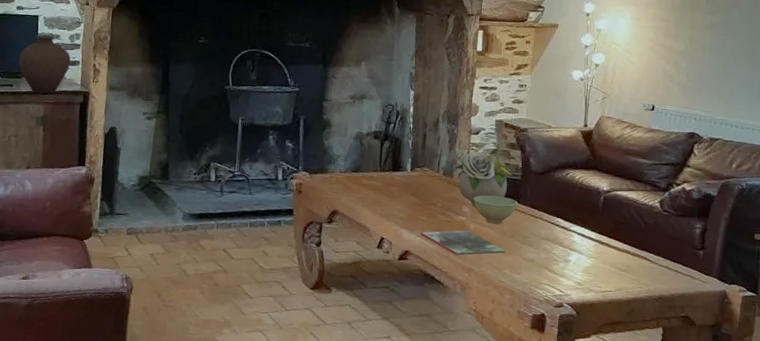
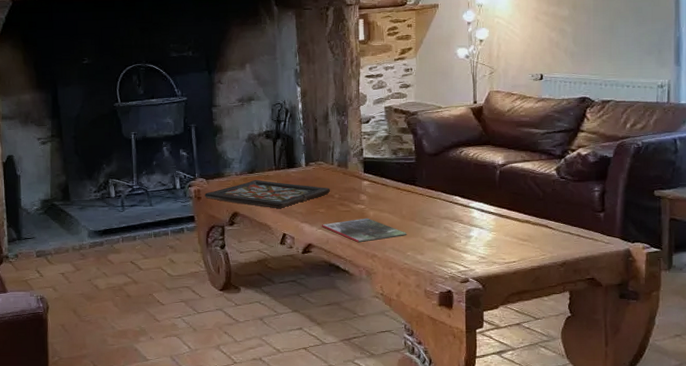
decorative tray: none [306,179,433,211] -> present [205,179,330,208]
flower arrangement: present [455,152,512,207] -> none [349,140,406,194]
bowl: present [473,195,518,224] -> none [370,181,414,209]

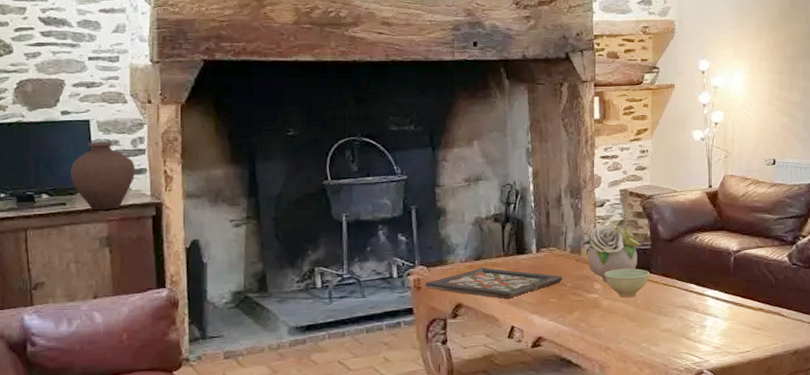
magazine: present [322,218,407,243] -> none [553,307,642,335]
flower arrangement: none [349,140,406,194] -> present [582,225,642,283]
bowl: none [370,181,414,209] -> present [604,268,649,298]

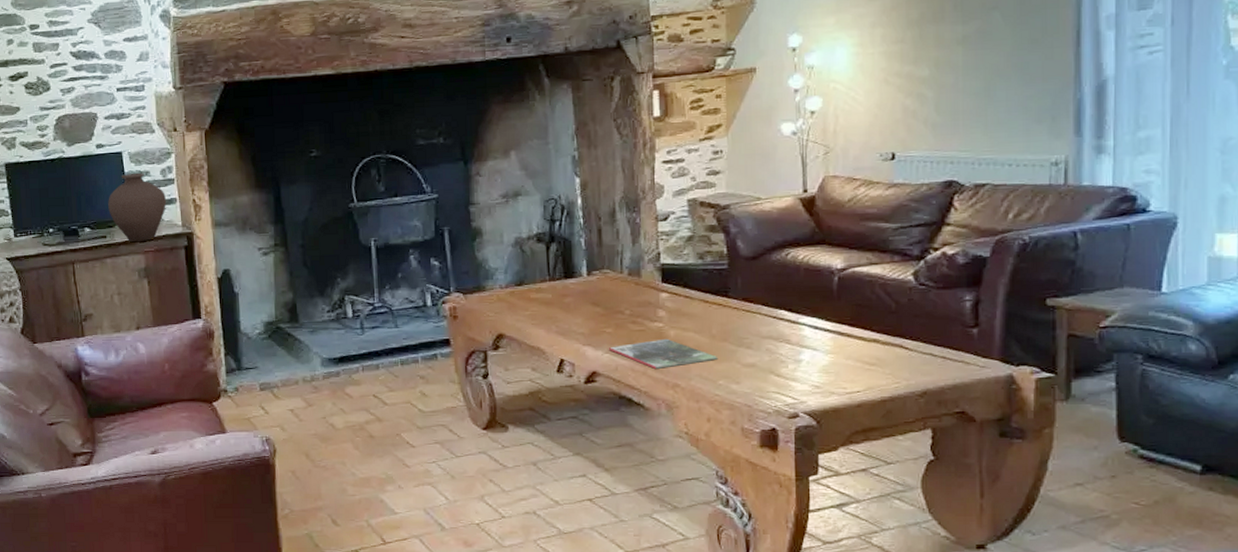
decorative tray: present [425,267,562,299] -> none [462,293,619,328]
magazine: none [553,307,642,335] -> present [609,338,719,370]
flower arrangement: present [582,225,642,283] -> none [642,242,716,309]
bowl: present [604,268,649,298] -> none [670,292,727,327]

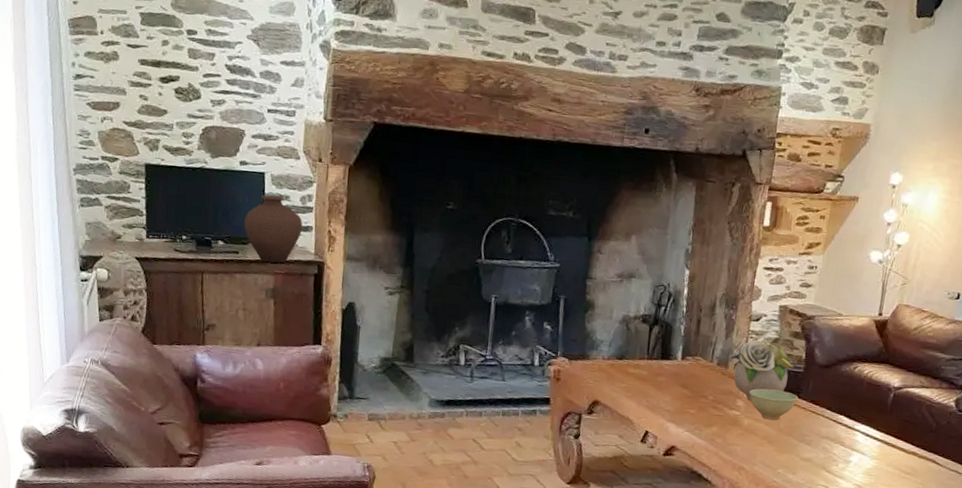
magazine: present [609,338,719,370] -> none [689,425,782,452]
flower arrangement: none [642,242,716,309] -> present [730,341,794,401]
bowl: none [670,292,727,327] -> present [749,388,798,421]

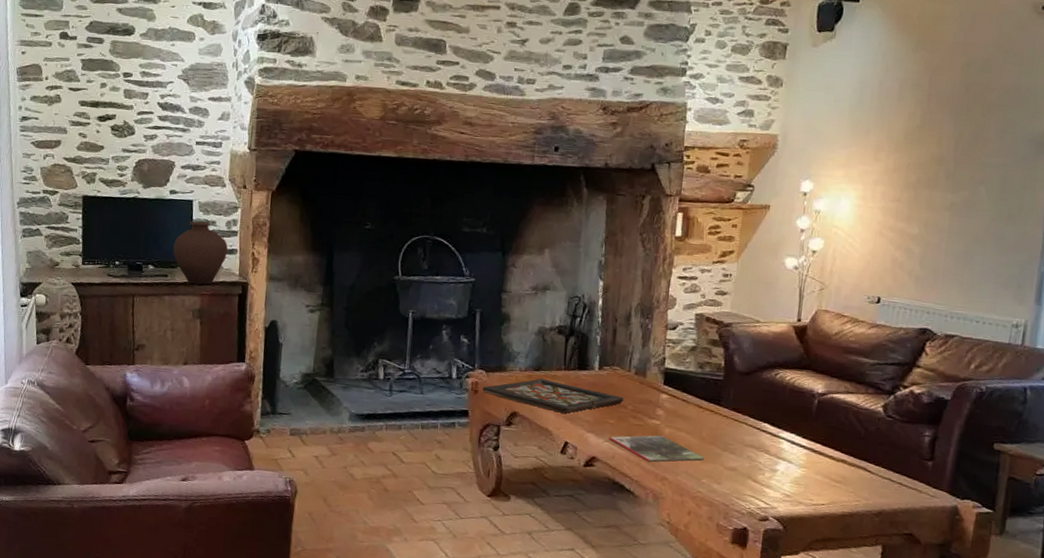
decorative tray: none [564,367,705,403] -> present [482,378,623,414]
magazine: none [689,425,782,452] -> present [609,435,705,462]
flower arrangement: present [730,341,794,401] -> none [648,349,714,410]
bowl: present [749,388,798,421] -> none [669,397,719,429]

